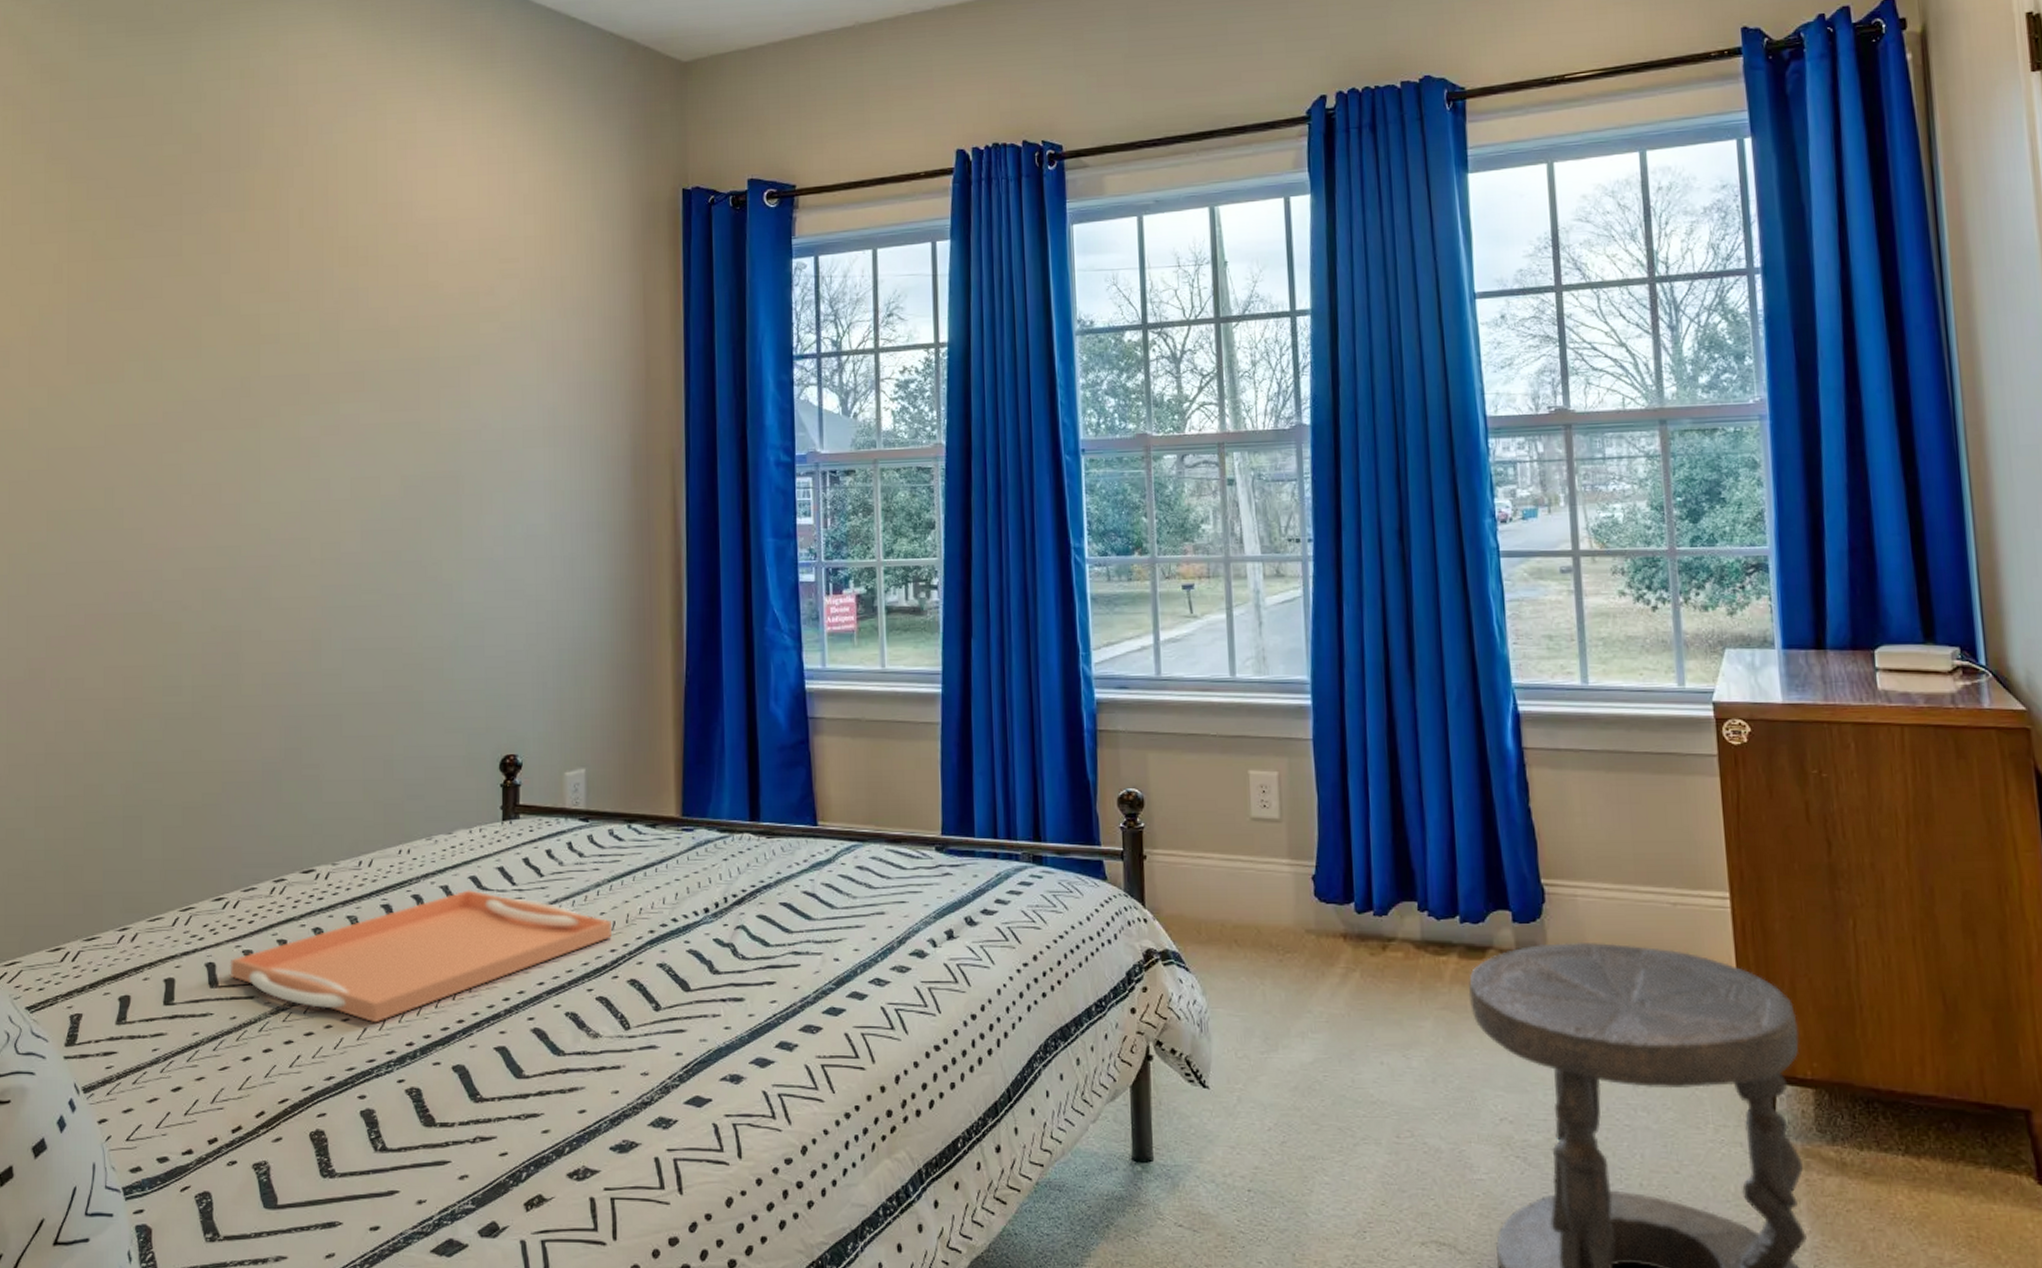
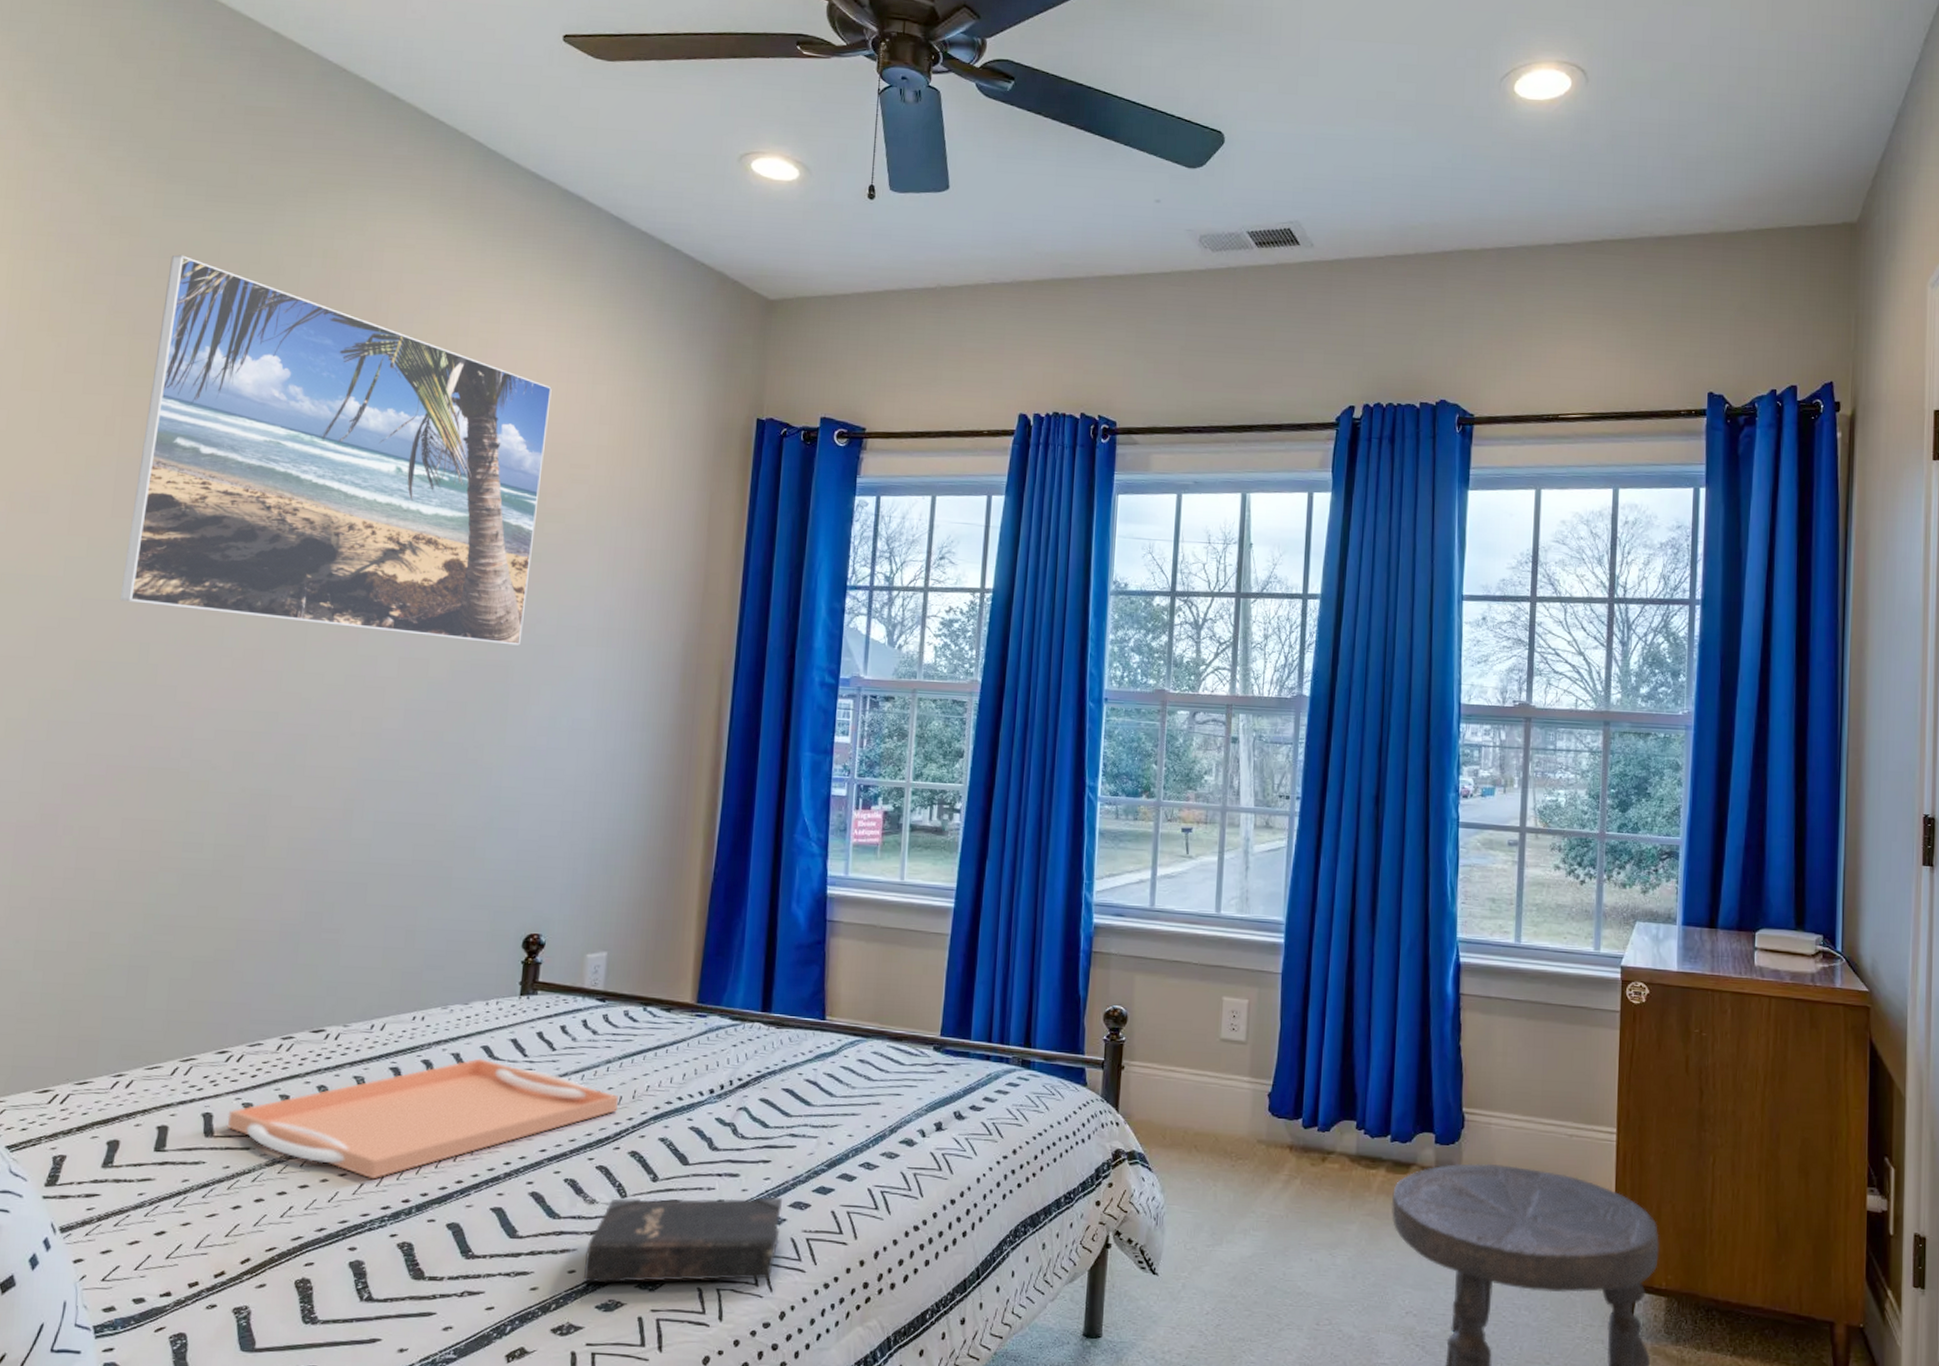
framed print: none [82,94,474,454] -> present [119,254,552,646]
hardback book: none [594,1021,793,1124] -> present [583,1196,782,1284]

